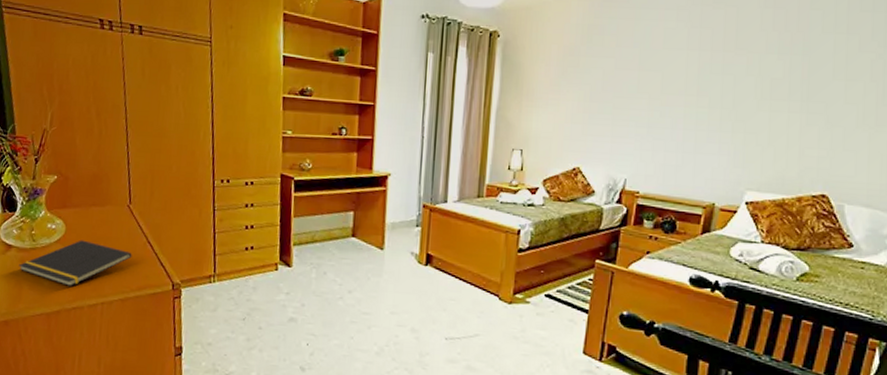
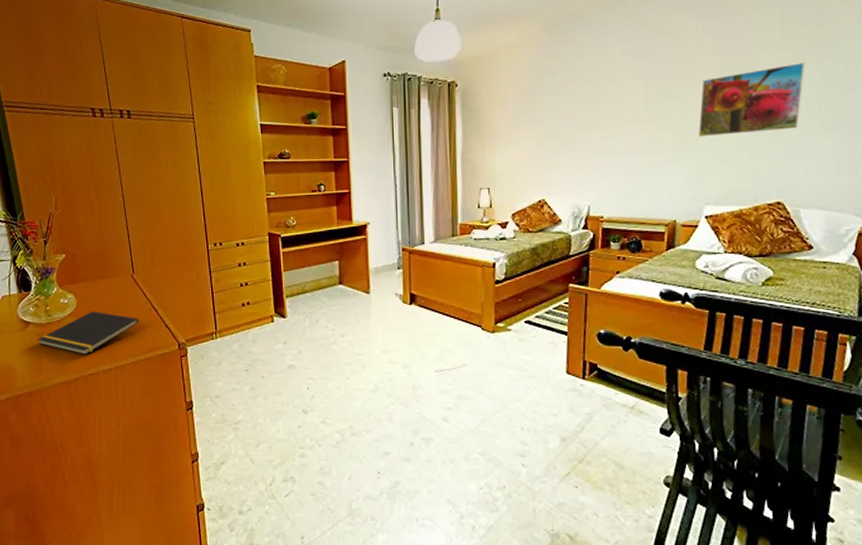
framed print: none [749,50,868,120] -> present [698,63,806,138]

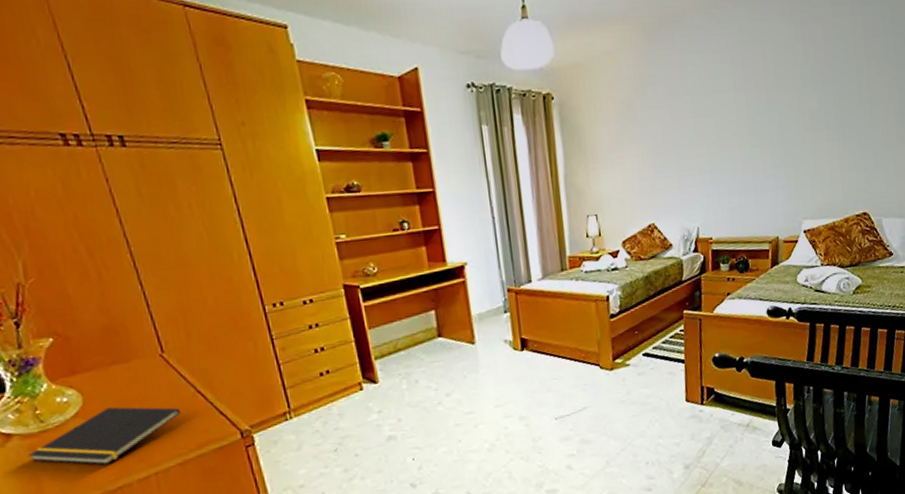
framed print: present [698,63,806,138] -> none [795,73,884,151]

